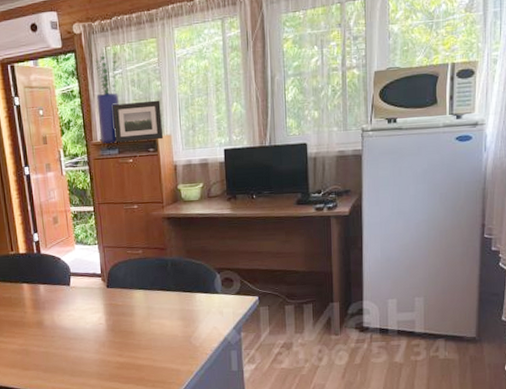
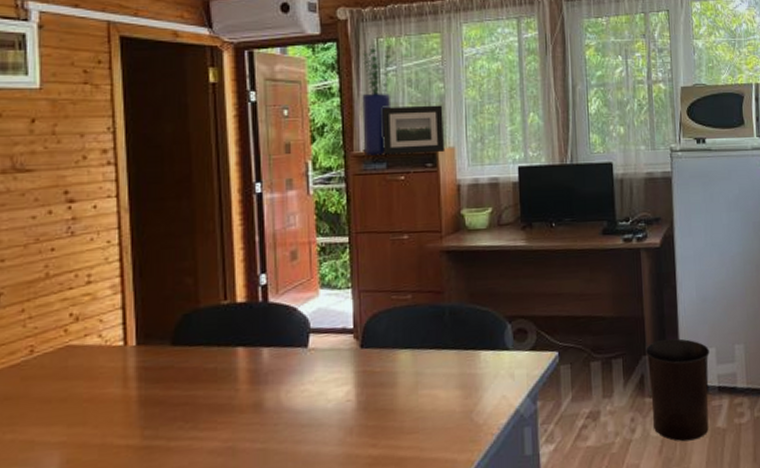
waste bin: none [333,290,391,371] -> present [646,338,710,442]

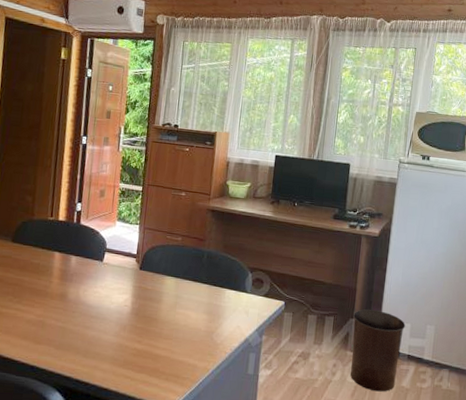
vase: present [362,40,391,156] -> none [162,42,193,130]
picture frame: present [382,105,446,155] -> none [176,94,225,136]

